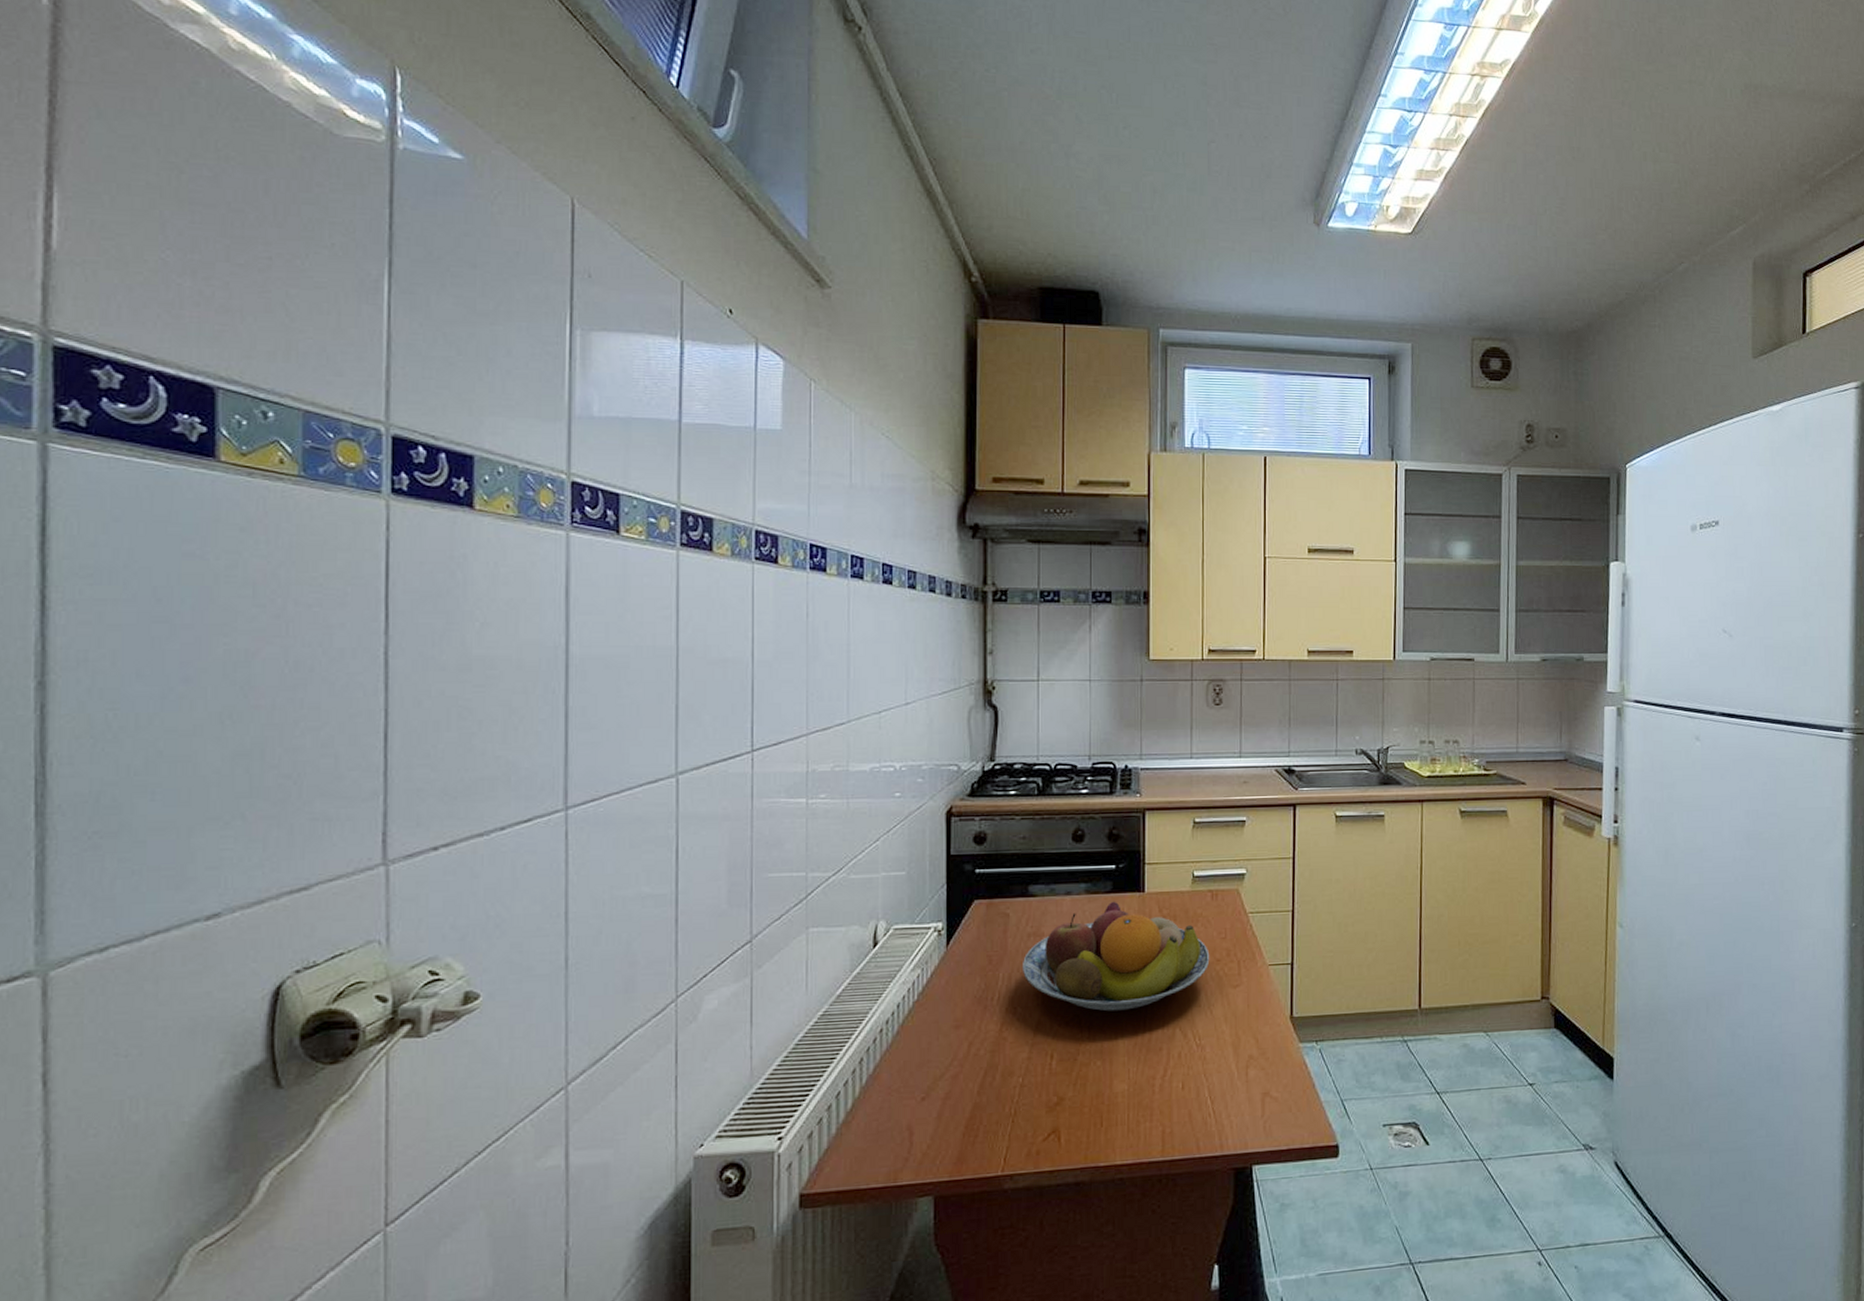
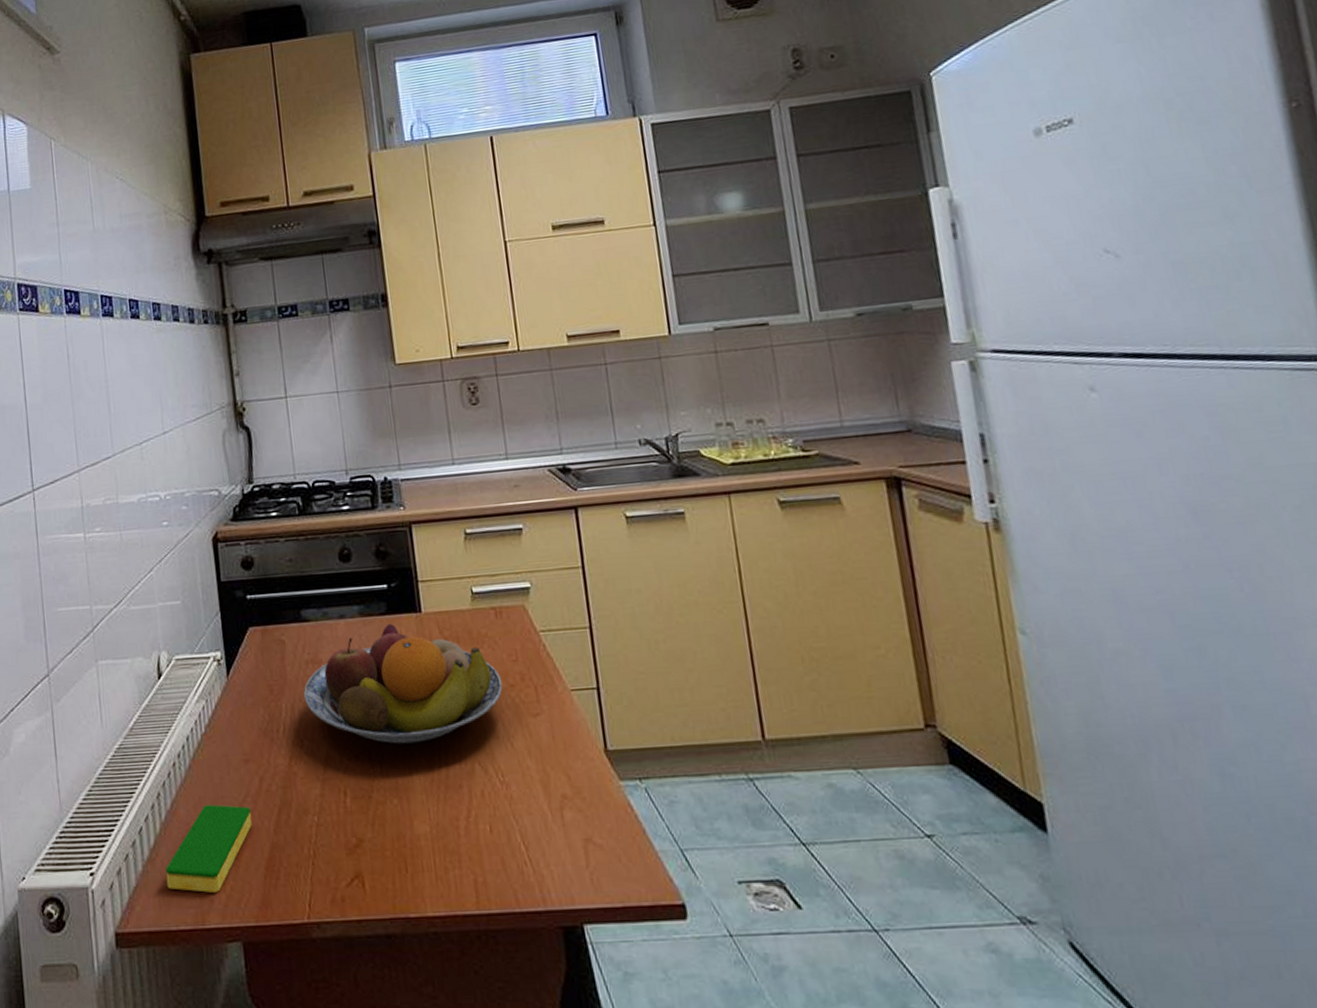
dish sponge: none [860,1068,957,1152] -> present [165,804,253,893]

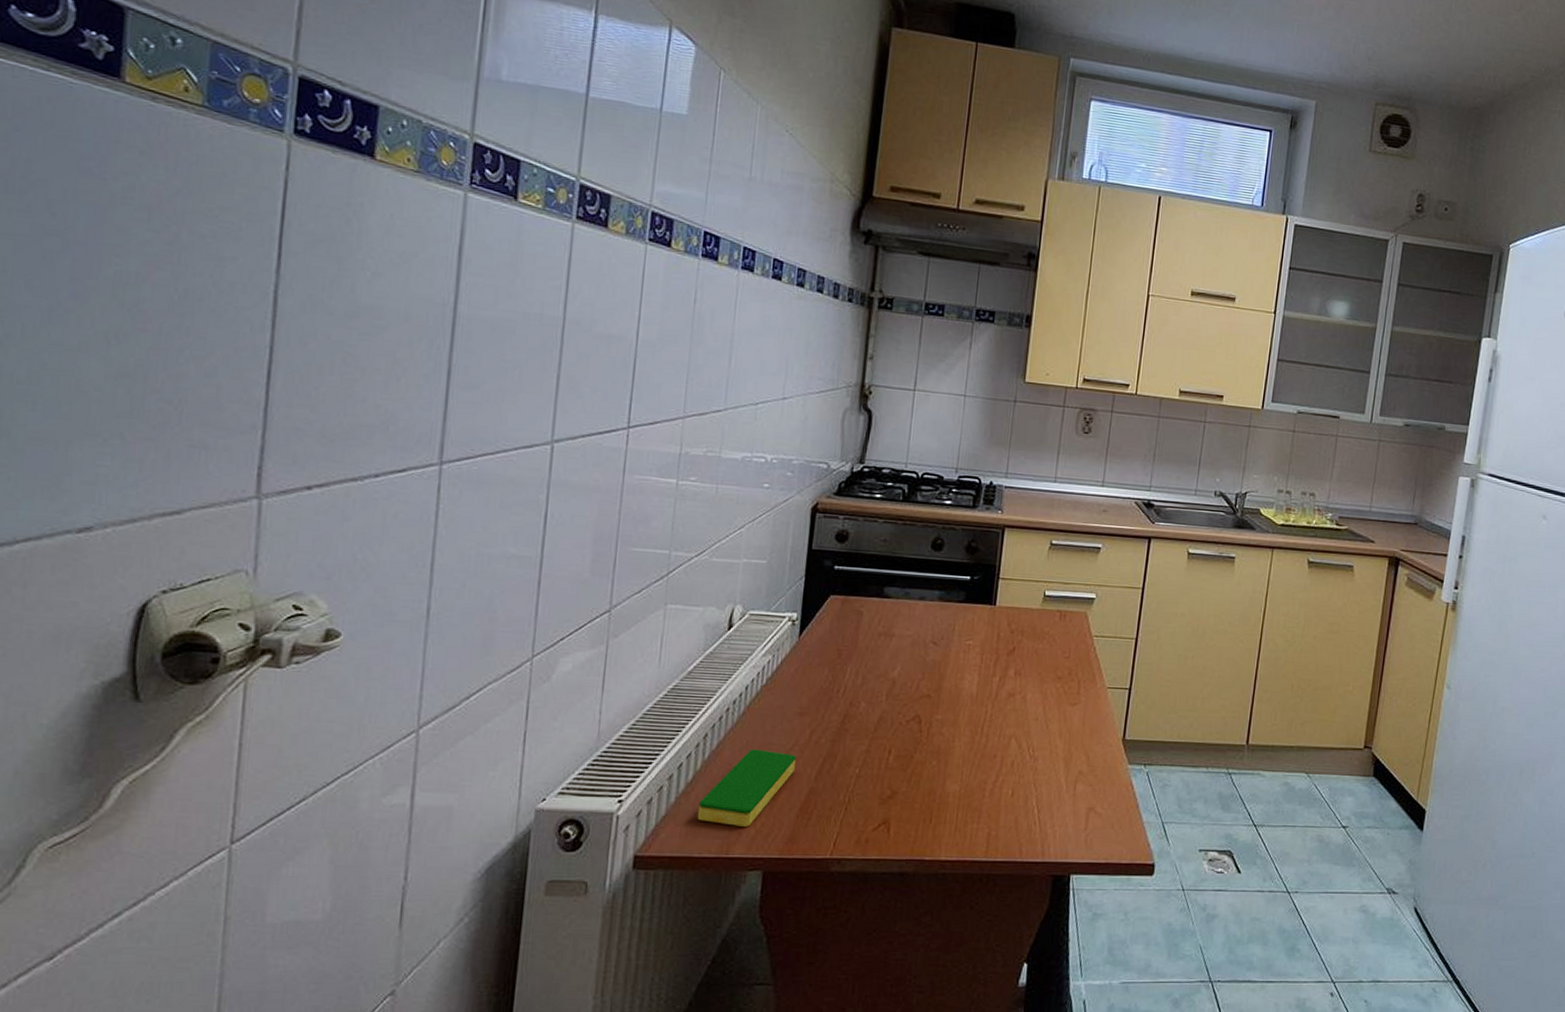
fruit bowl: present [304,623,503,744] -> none [870,610,1052,716]

